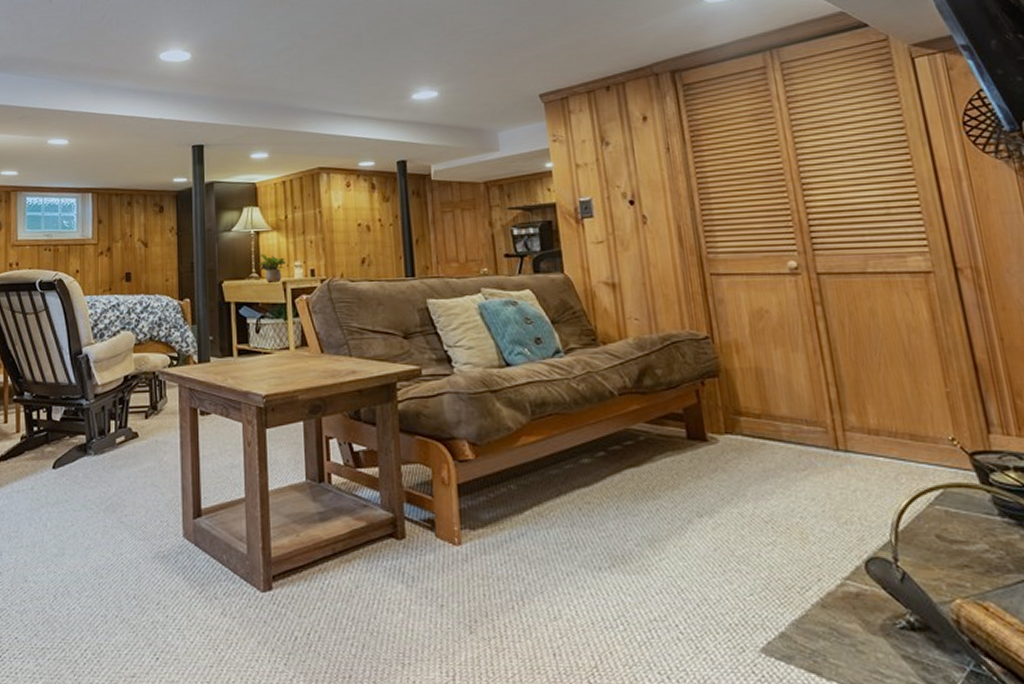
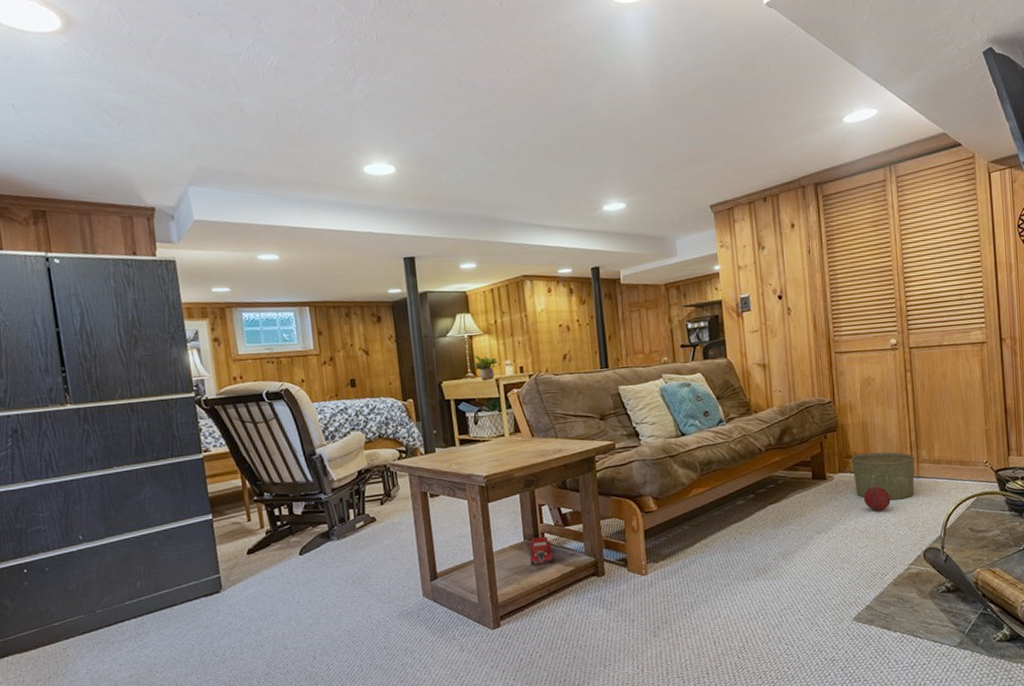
toy car: none [312,478,341,514] -> present [530,536,553,566]
basket: none [741,408,842,481] -> present [850,452,915,501]
ball: none [763,458,807,494] -> present [863,486,891,511]

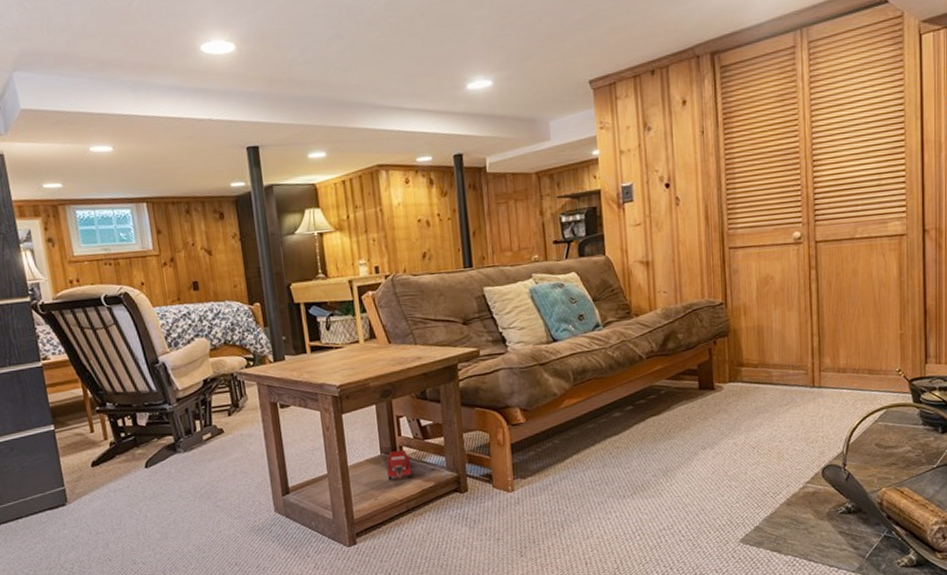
potted plant: present [473,355,499,381] -> none [324,254,352,283]
basket: present [850,452,915,501] -> none [743,359,817,413]
ball: present [863,486,891,511] -> none [756,397,787,425]

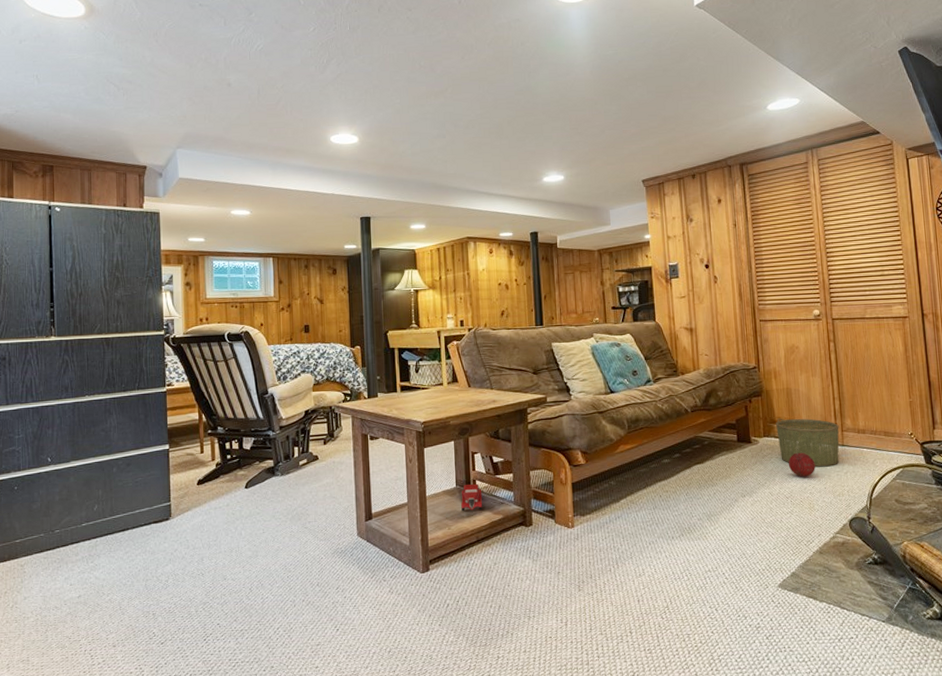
basket: none [743,359,817,413] -> present [775,418,840,467]
ball: none [756,397,787,425] -> present [788,452,815,477]

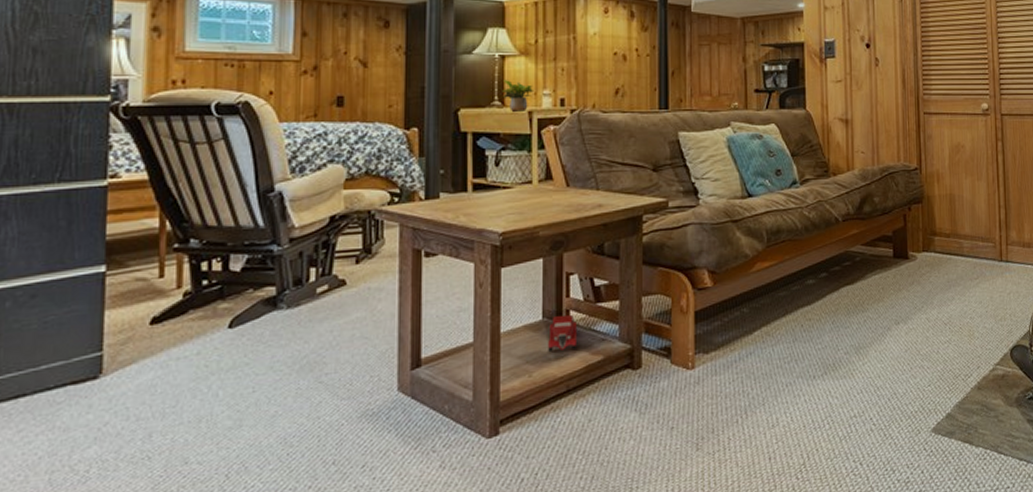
potted plant: none [417,308,441,333] -> present [502,80,535,113]
basket: present [775,418,840,467] -> none [935,229,1004,287]
ball: present [788,452,815,477] -> none [948,269,977,300]

